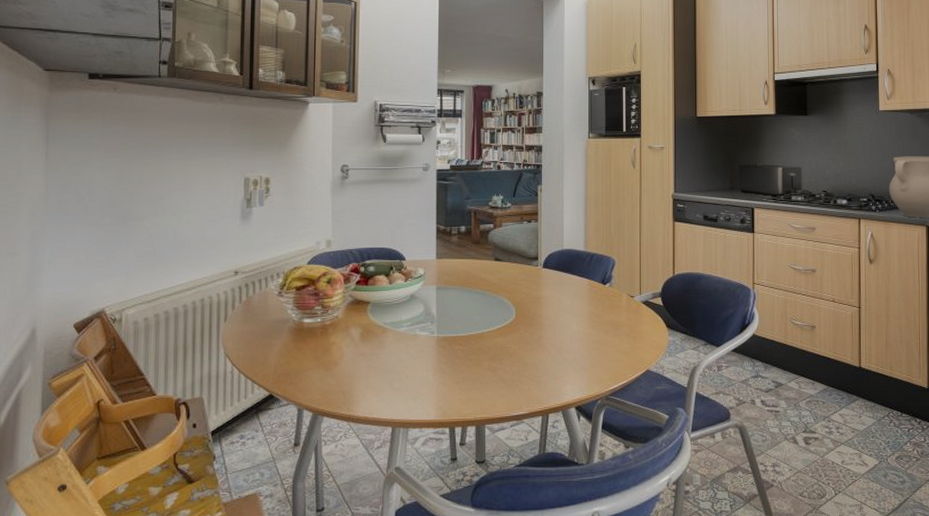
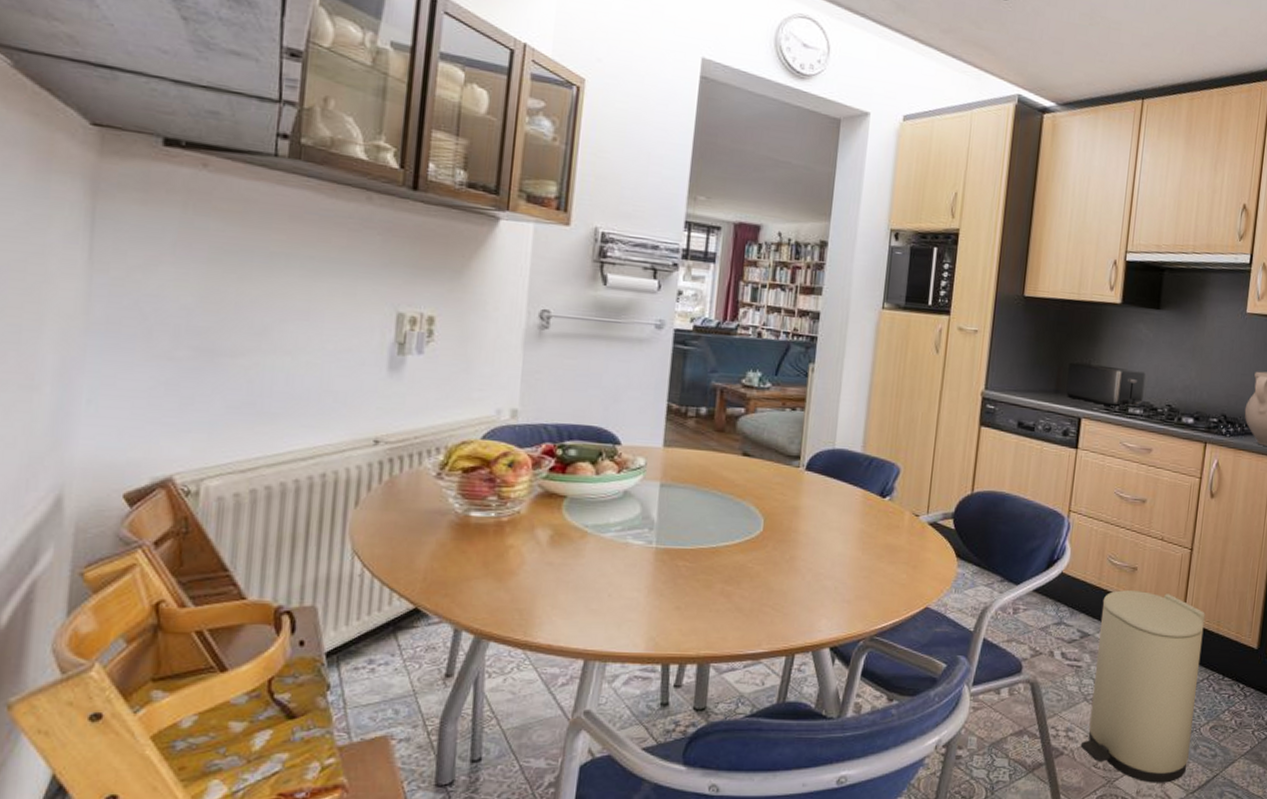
pedal bin: none [786,345,880,508] -> present [1080,590,1206,783]

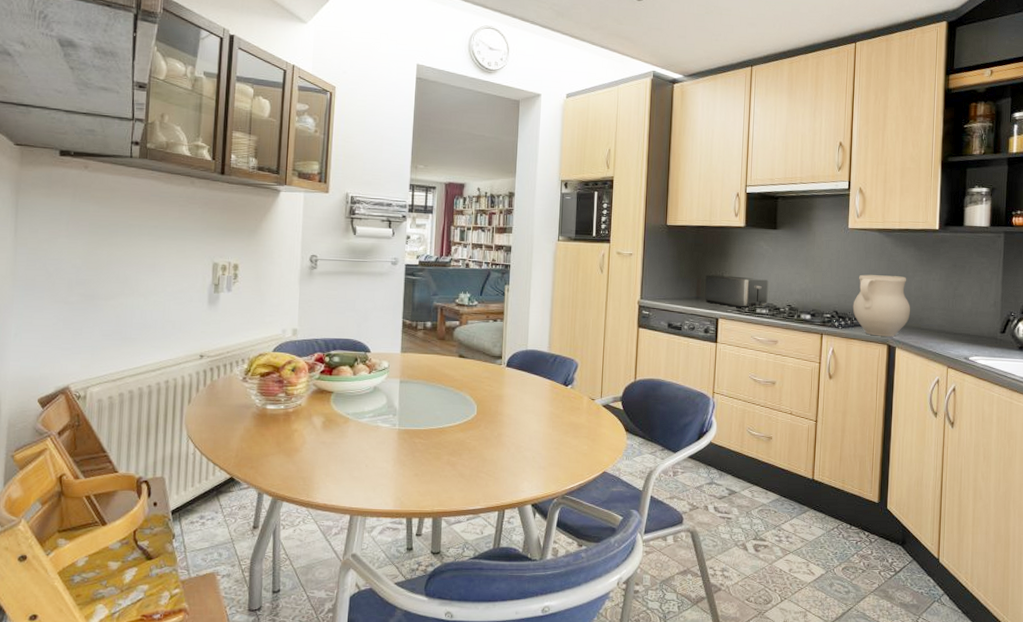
pedal bin: present [1080,590,1206,783] -> none [734,456,832,615]

